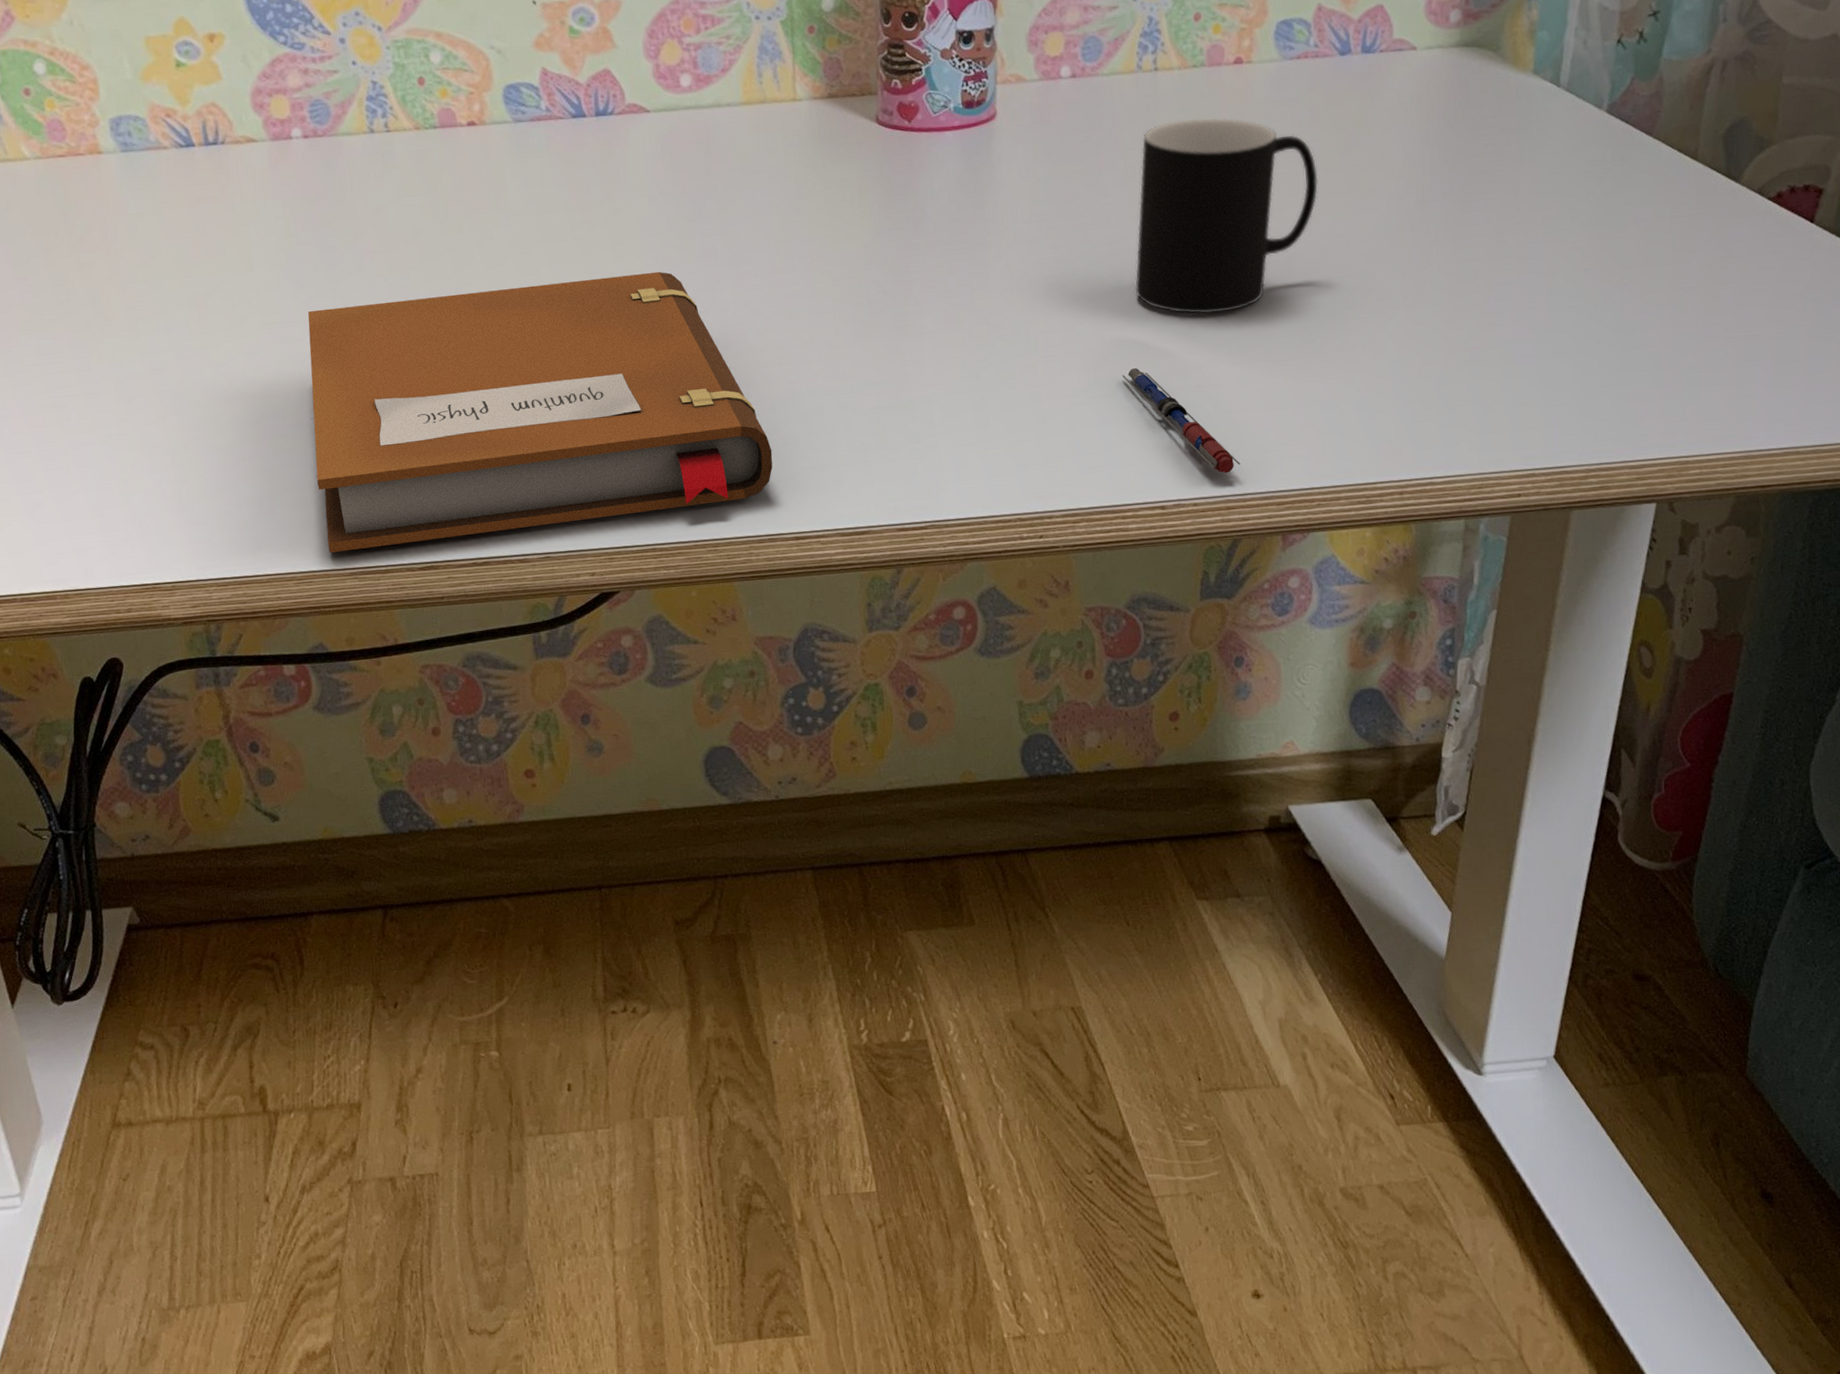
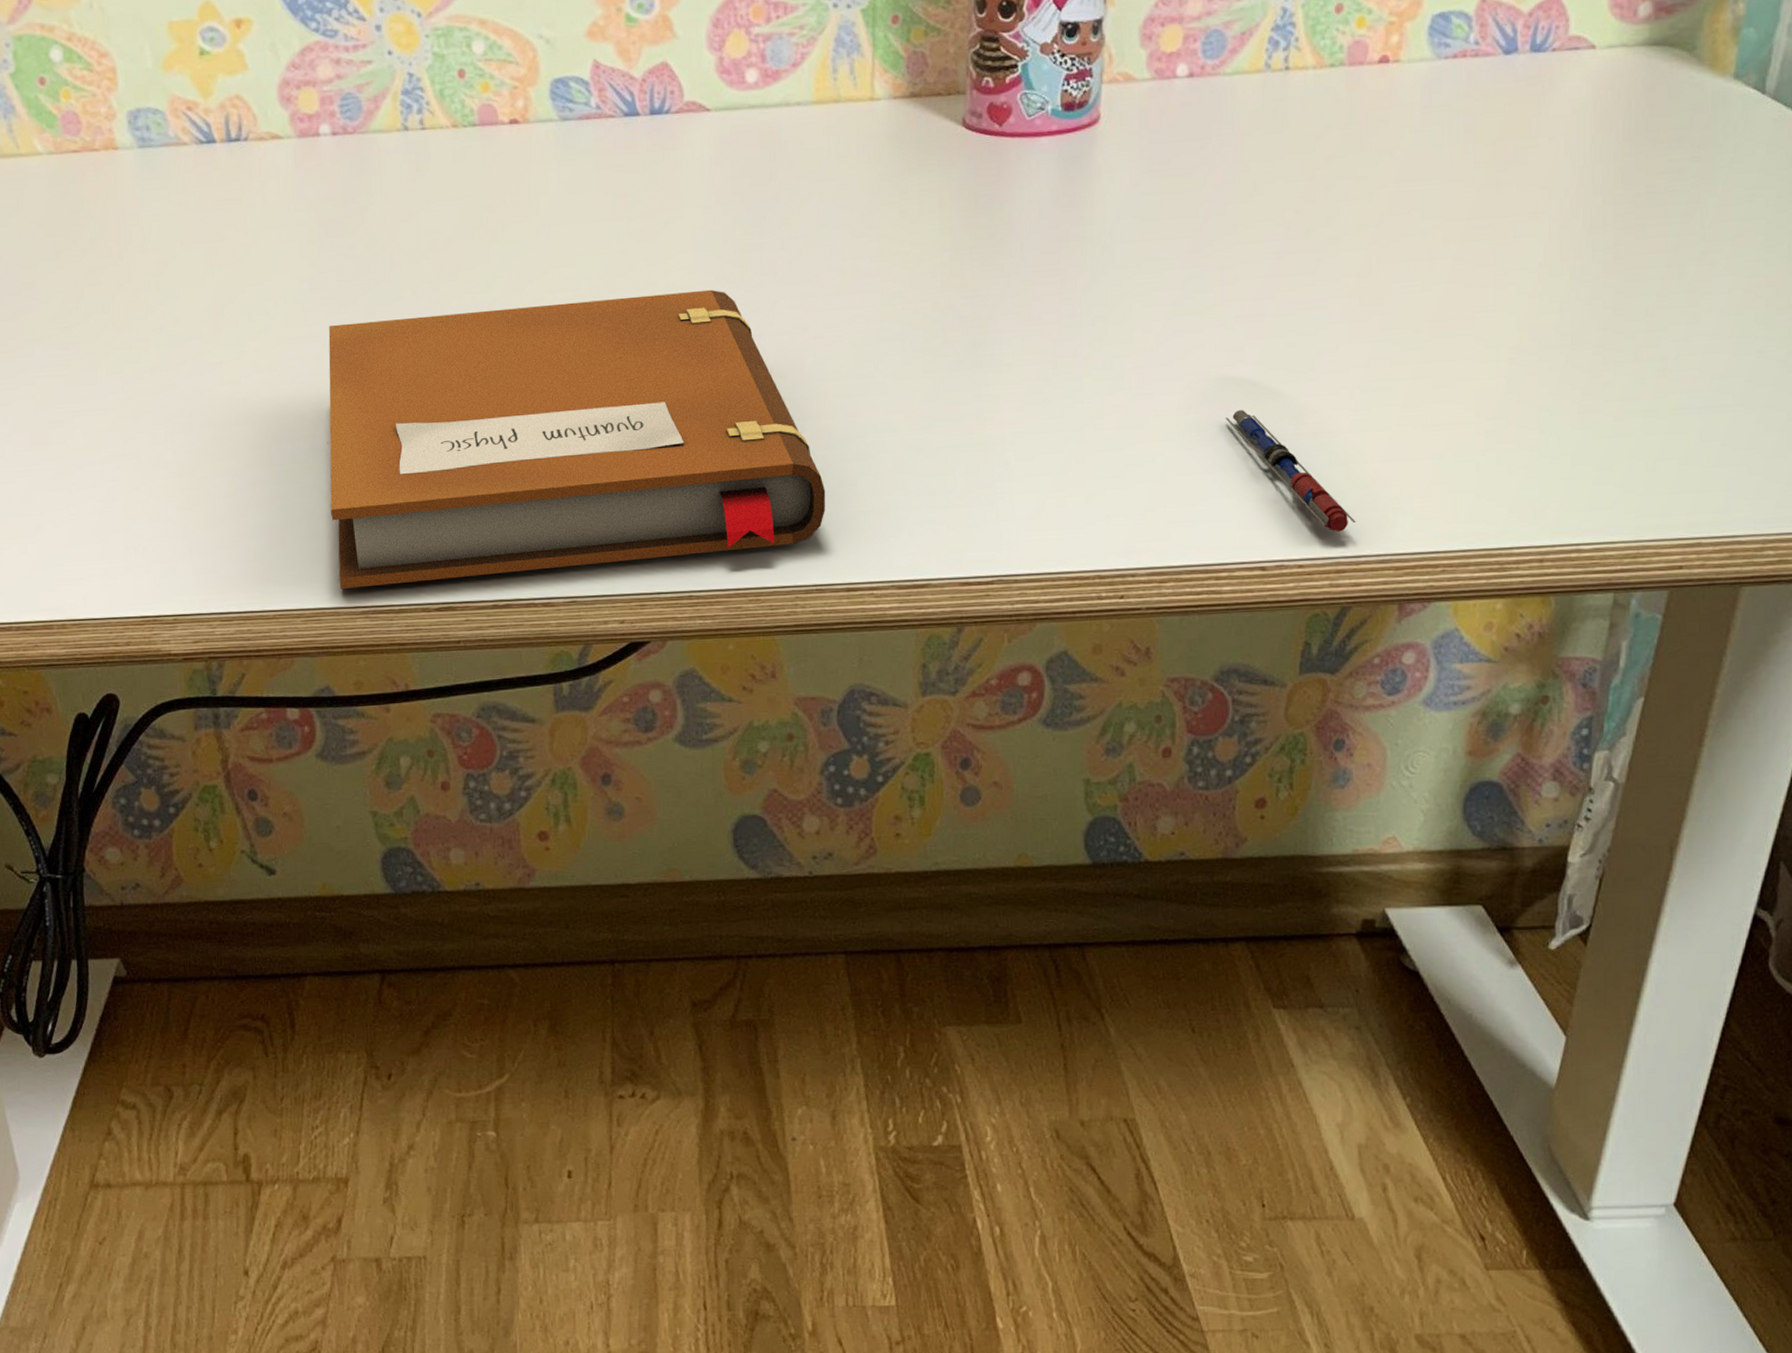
cup: present [1134,118,1318,314] -> none [1246,125,1469,351]

